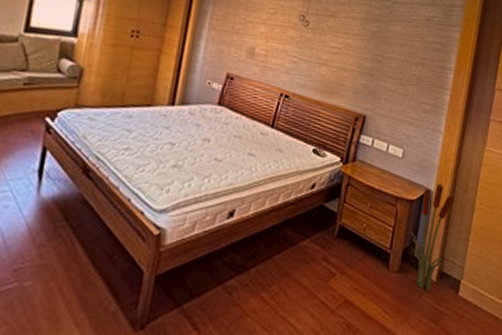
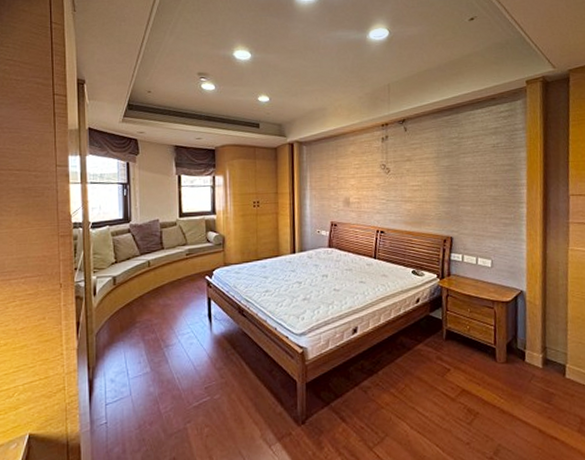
decorative plant: present [410,180,455,291] -> none [510,281,547,377]

